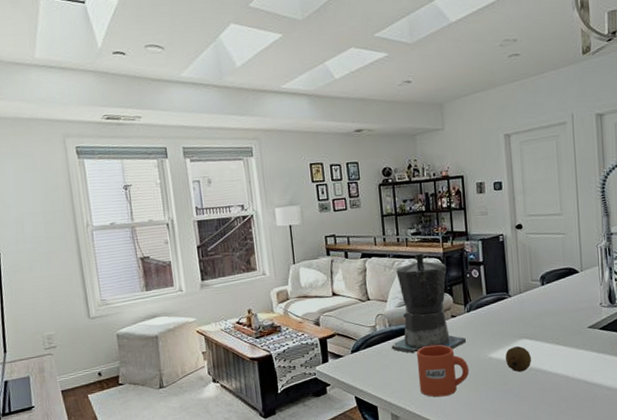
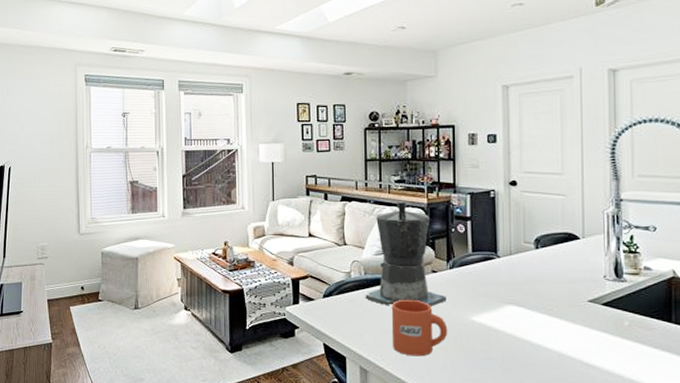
fruit: present [505,346,531,372] -> none [490,312,519,341]

